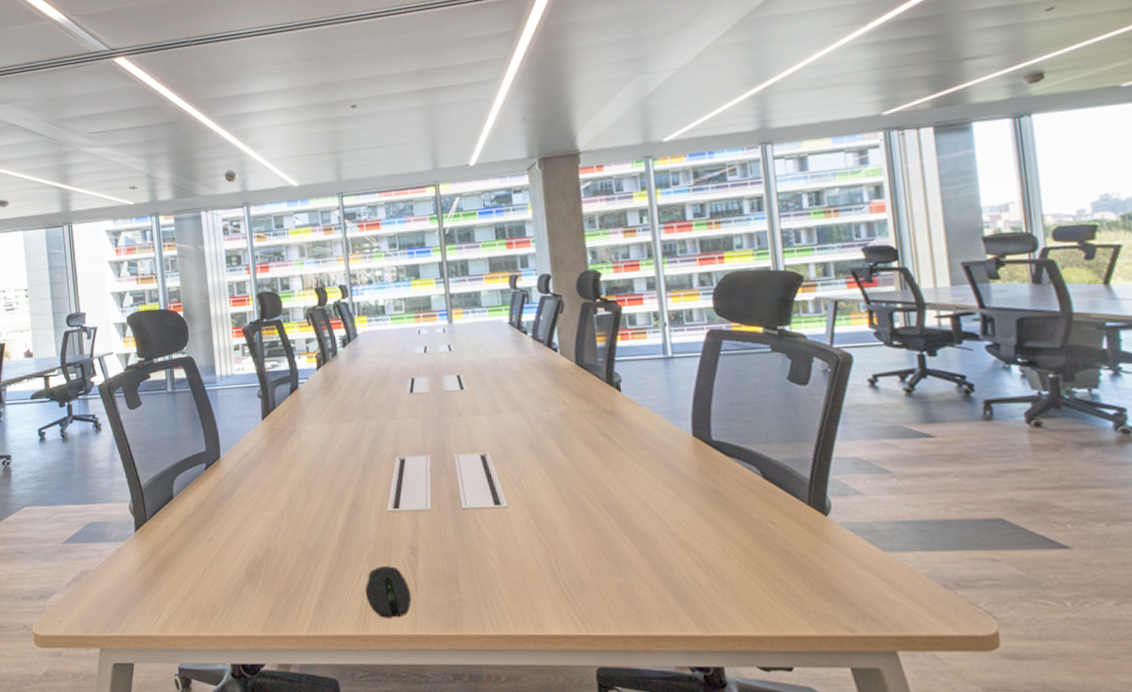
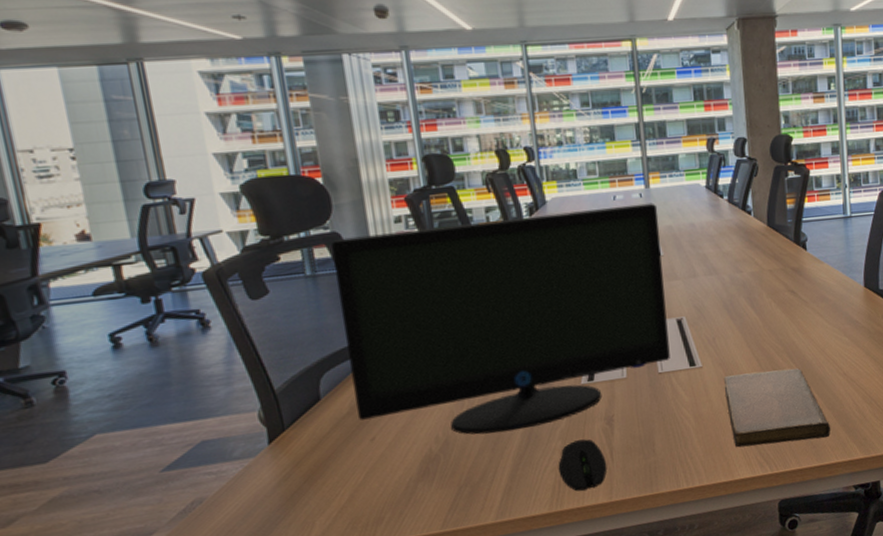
monitor: none [187,338,474,549] -> present [331,203,670,435]
notebook: none [530,518,657,603] -> present [723,368,830,448]

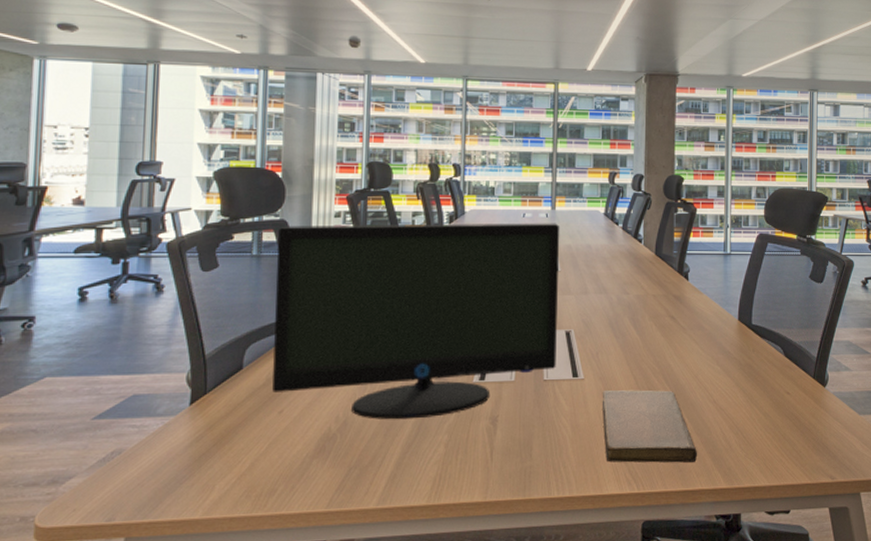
computer mouse: present [558,439,607,492] -> none [441,436,486,487]

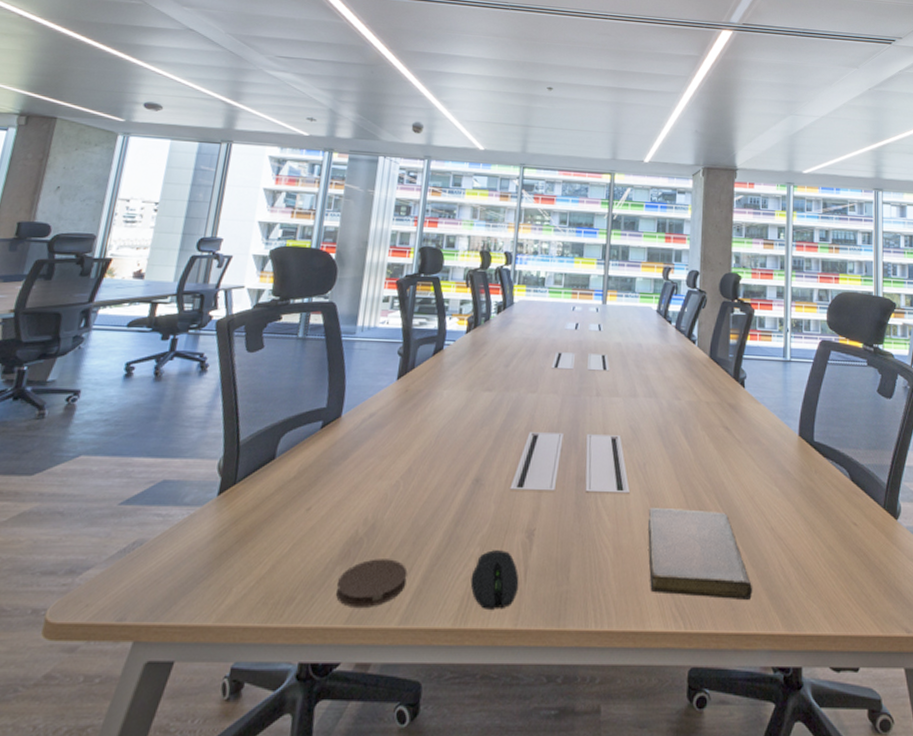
monitor: present [272,223,560,420] -> none [302,308,611,527]
coaster: none [315,450,381,495] -> present [336,559,408,609]
computer mouse: none [441,436,486,487] -> present [470,550,519,610]

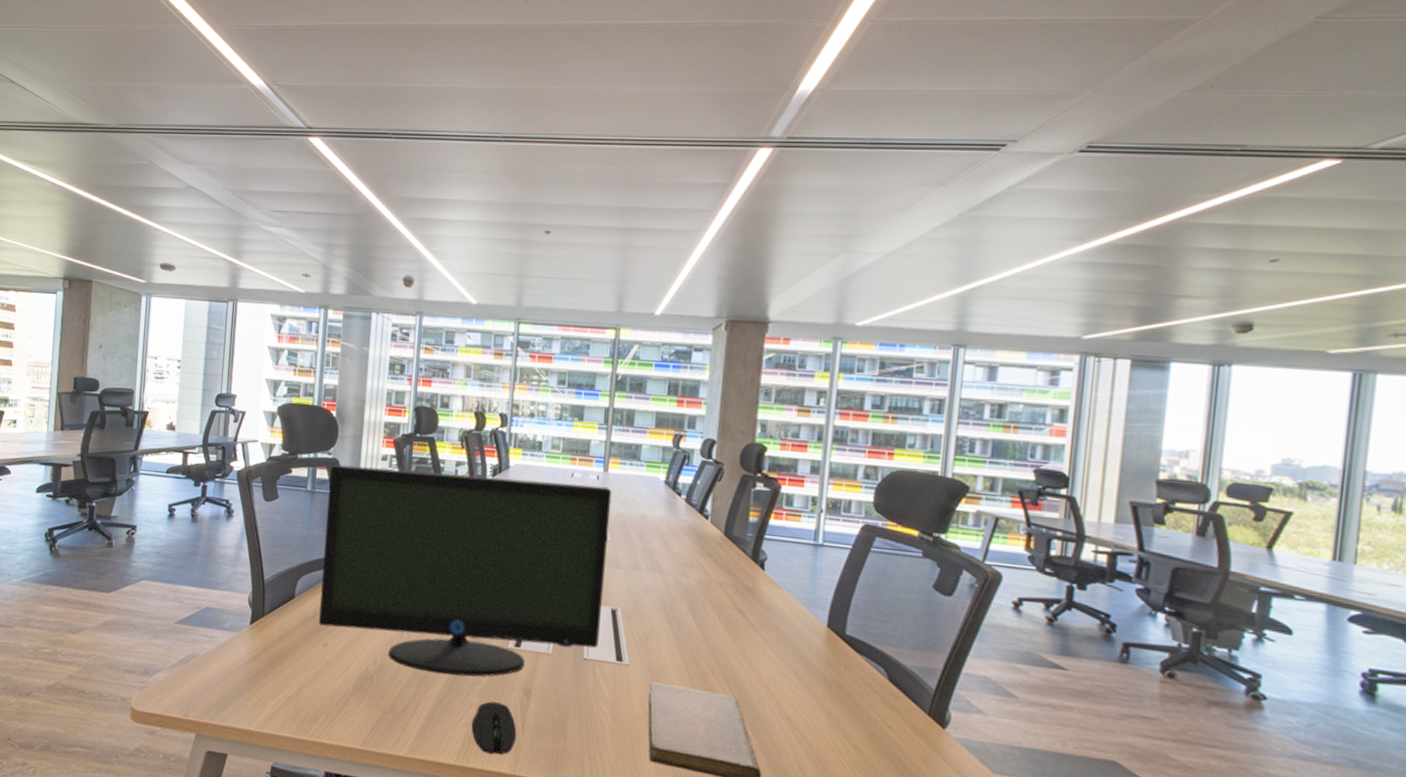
monitor: none [302,308,611,527] -> present [319,464,613,677]
coaster: present [336,559,408,609] -> none [352,695,414,736]

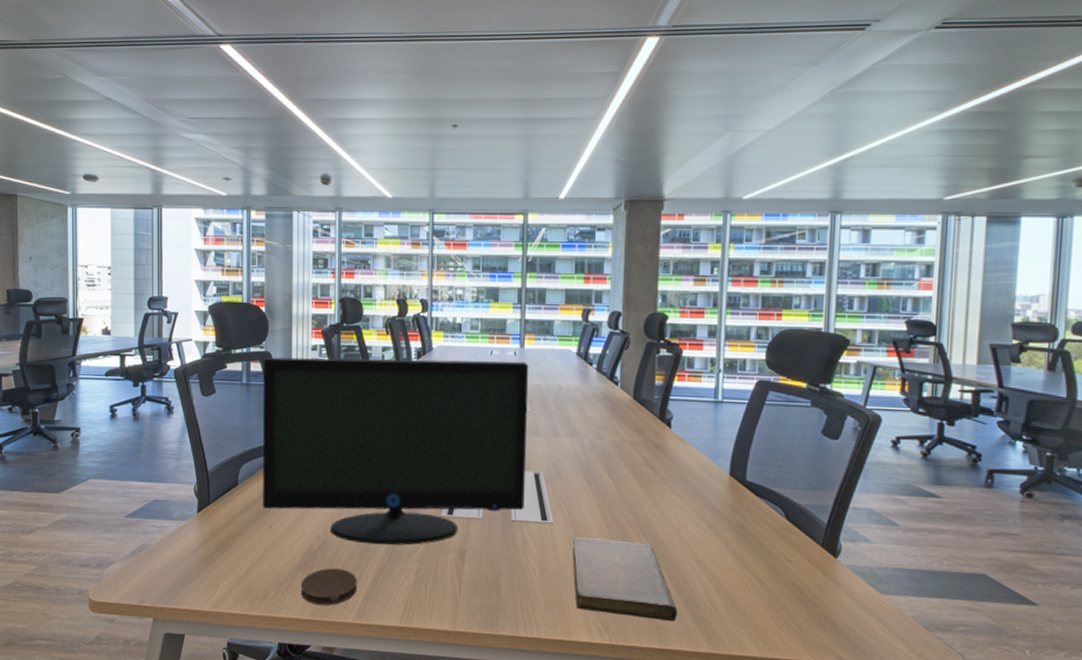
coaster: none [352,695,414,736] -> present [300,568,357,606]
computer mouse: present [471,701,517,755] -> none [412,566,455,614]

